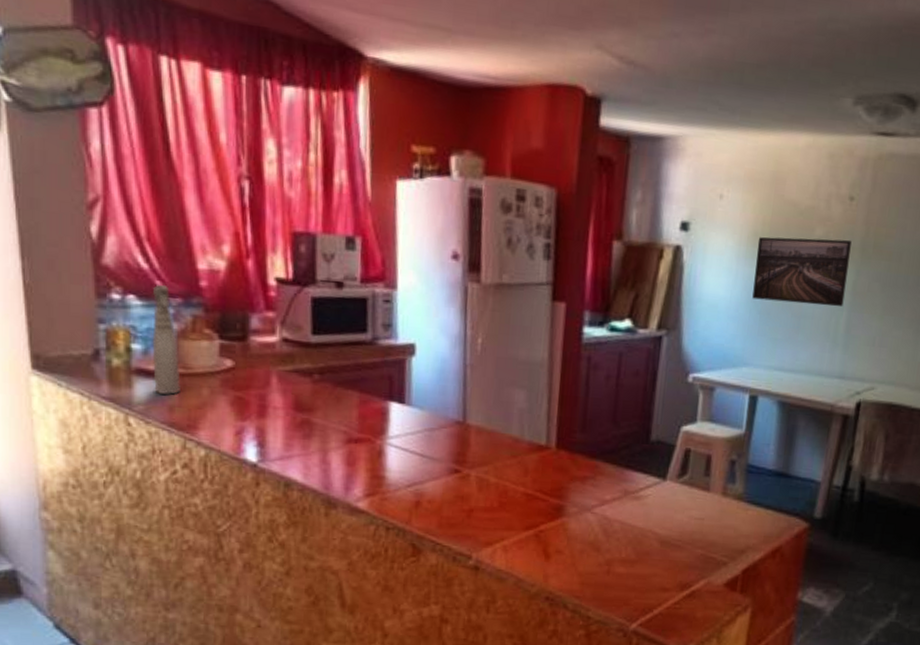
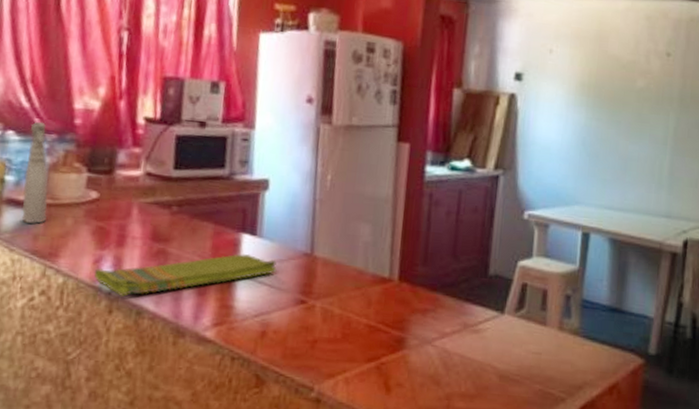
dish towel: none [236,422,428,468] -> present [94,253,277,297]
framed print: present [752,236,852,307] -> none [582,87,670,151]

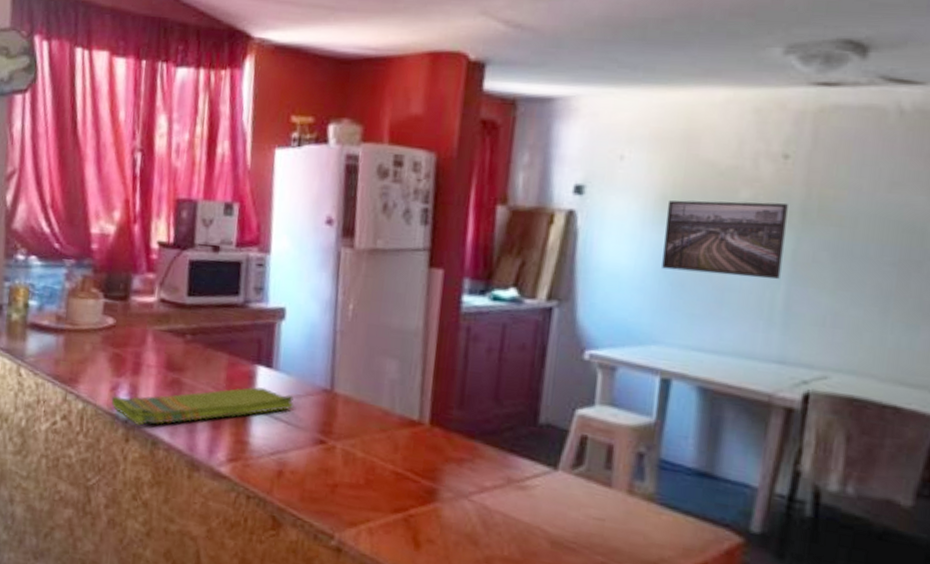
spray bottle: present [21,122,49,224] -> none [44,247,69,349]
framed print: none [582,87,670,151] -> present [662,200,788,280]

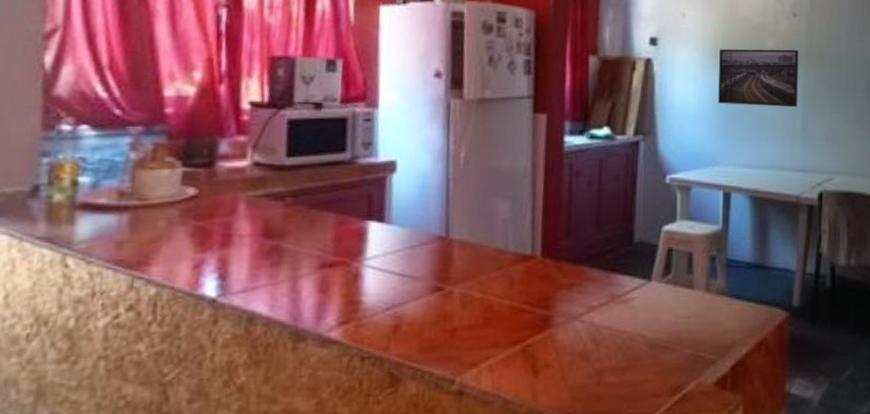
dish towel: present [111,387,294,426] -> none [194,242,409,303]

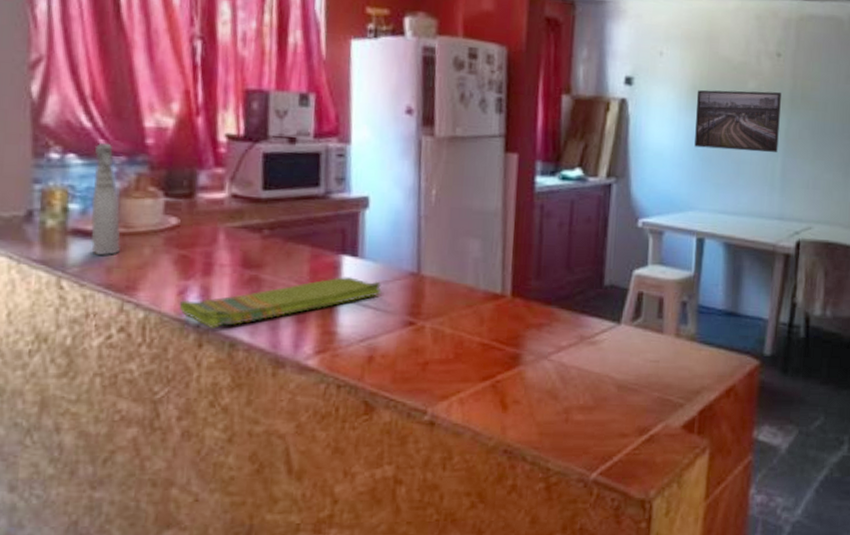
spray bottle: none [101,114,135,229] -> present [91,143,121,255]
dish towel: none [194,242,409,303] -> present [179,276,382,328]

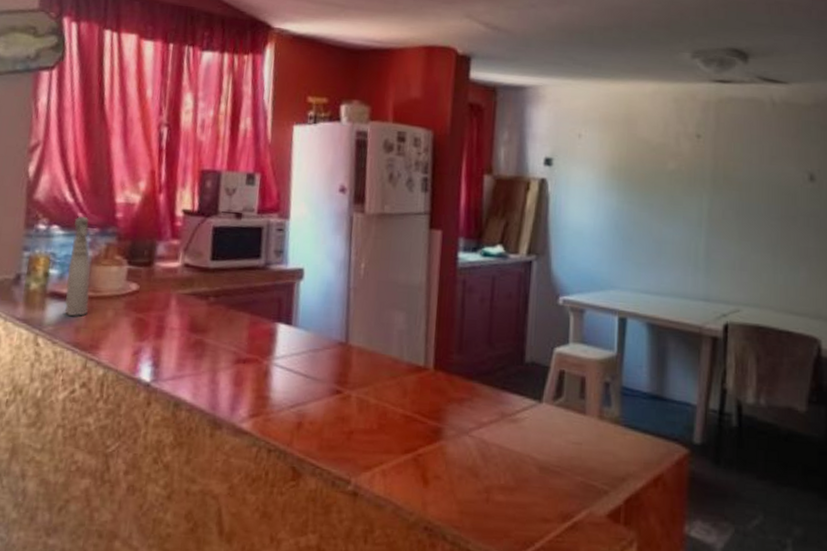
dish towel: present [179,276,382,328] -> none [133,343,312,388]
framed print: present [694,89,781,153] -> none [614,170,702,233]

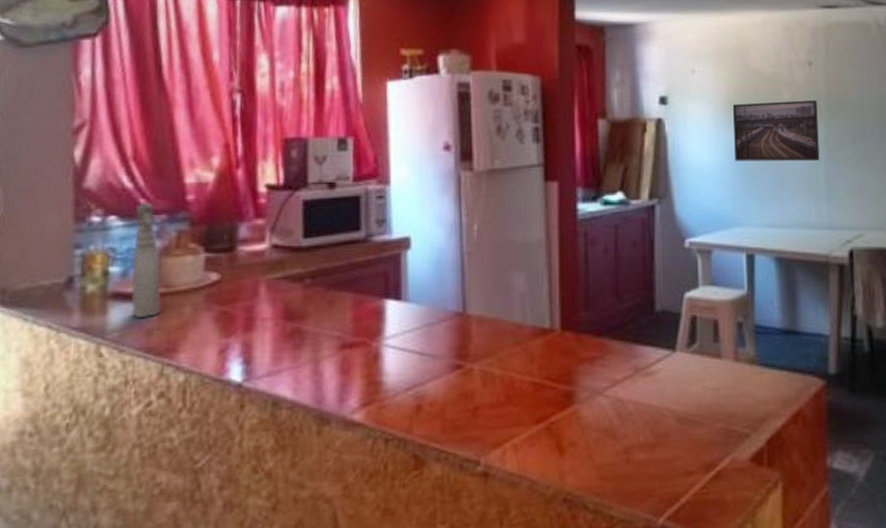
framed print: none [614,170,702,233] -> present [732,99,820,162]

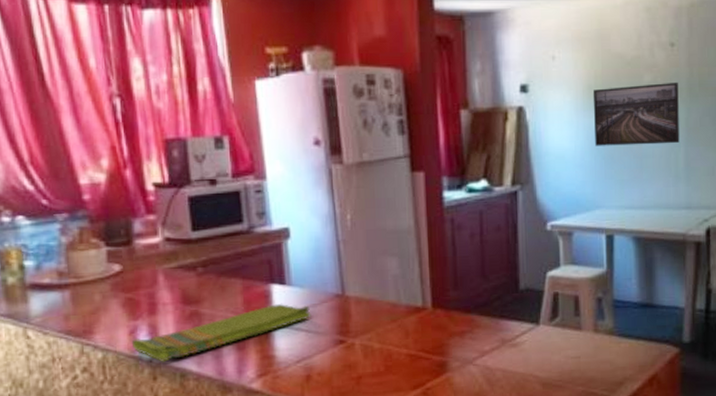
spray bottle: present [131,203,162,318] -> none [39,203,74,305]
dish towel: none [220,321,427,387] -> present [131,303,311,362]

